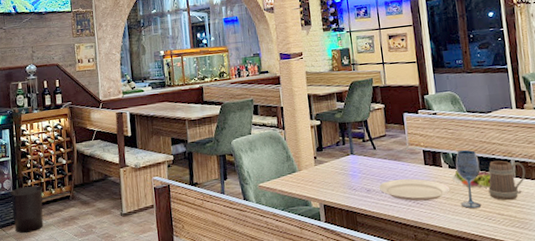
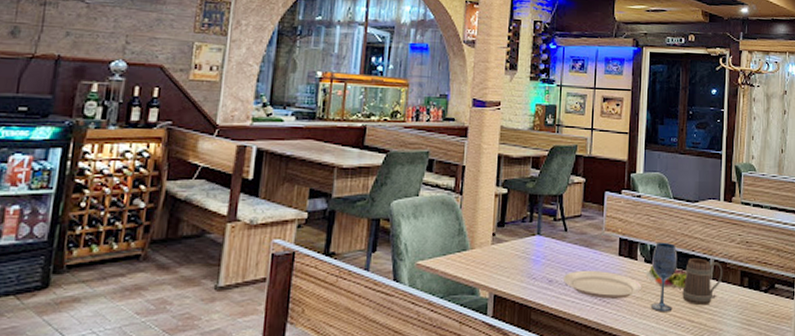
waste bin: present [10,185,44,233] -> none [38,234,100,304]

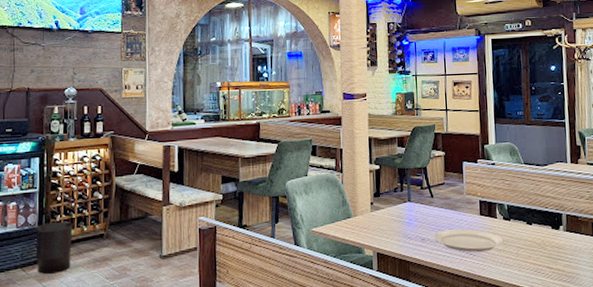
waste bin: none [38,234,100,304] -> present [35,221,74,274]
salad plate: present [645,266,687,289] -> none [505,223,543,241]
wineglass: present [650,242,678,312] -> none [510,201,534,261]
beer mug: present [682,259,723,306] -> none [539,214,576,255]

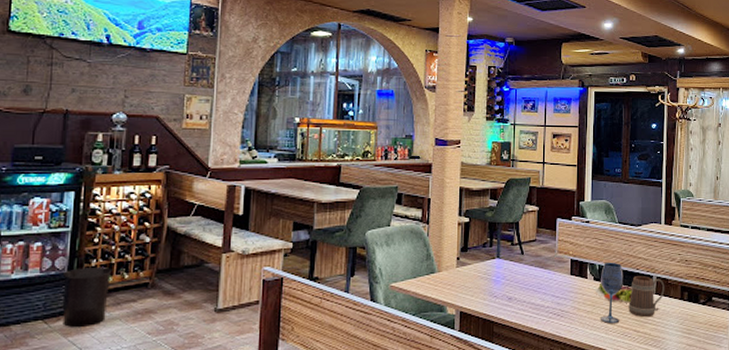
plate: present [434,228,504,252] -> none [522,288,592,313]
salad plate: none [505,223,543,241] -> present [595,284,632,303]
wineglass: none [510,201,534,261] -> present [600,262,624,324]
beer mug: none [539,214,576,255] -> present [628,276,665,318]

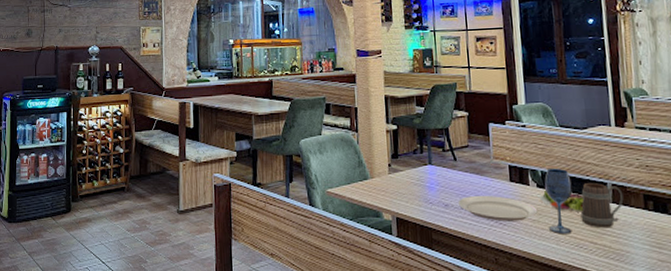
waste bin: present [63,266,113,327] -> none [63,173,98,223]
plate: none [522,288,592,313] -> present [459,195,538,221]

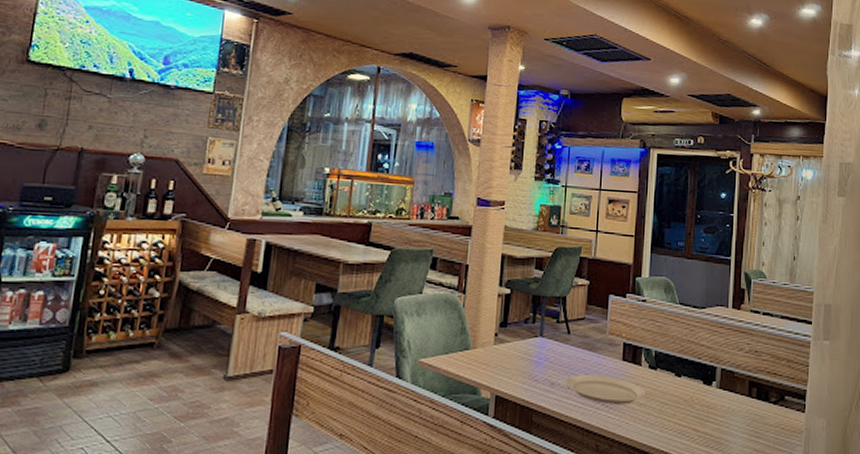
salad plate: present [539,191,584,212] -> none [650,372,692,397]
wineglass: present [544,168,573,234] -> none [654,348,683,420]
beer mug: present [580,183,624,229] -> none [687,366,730,415]

